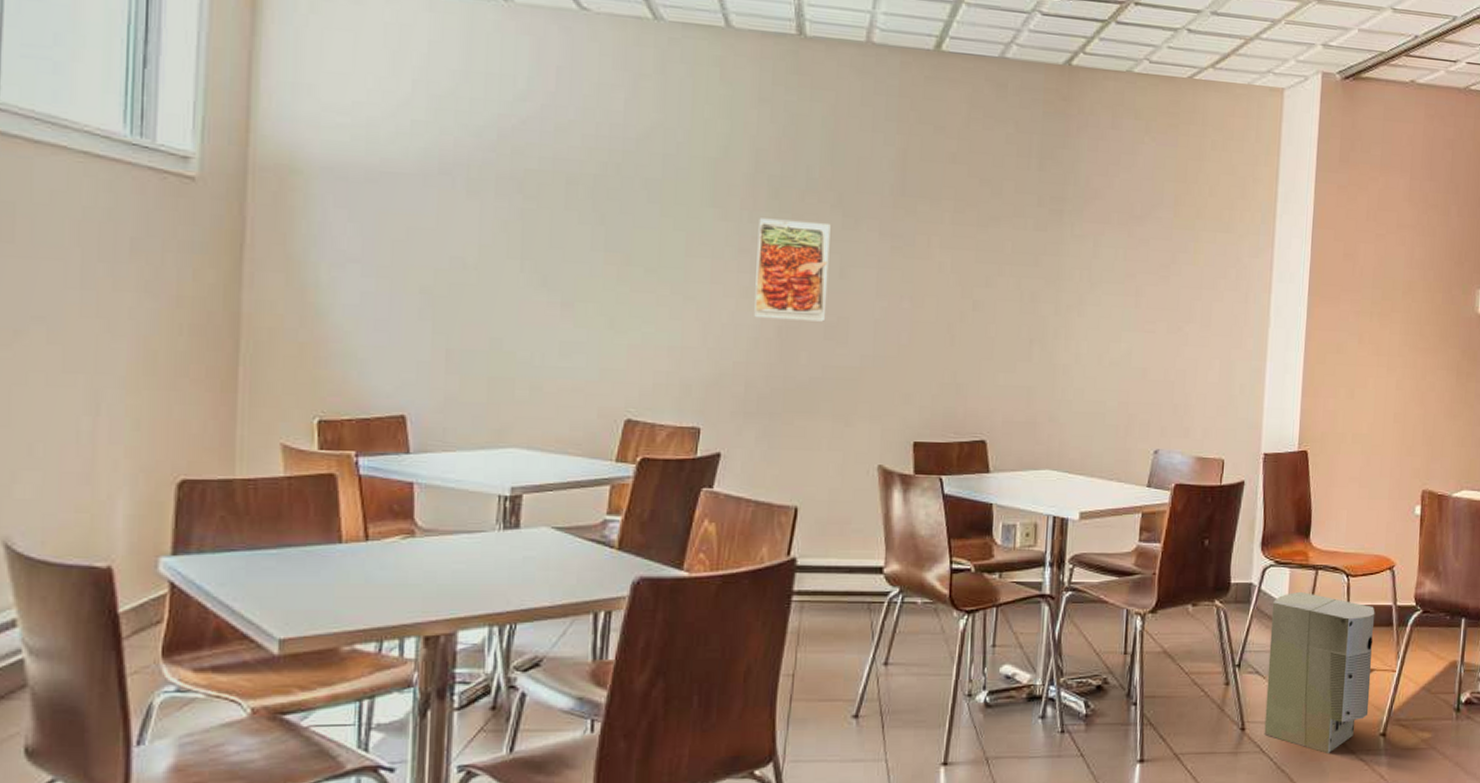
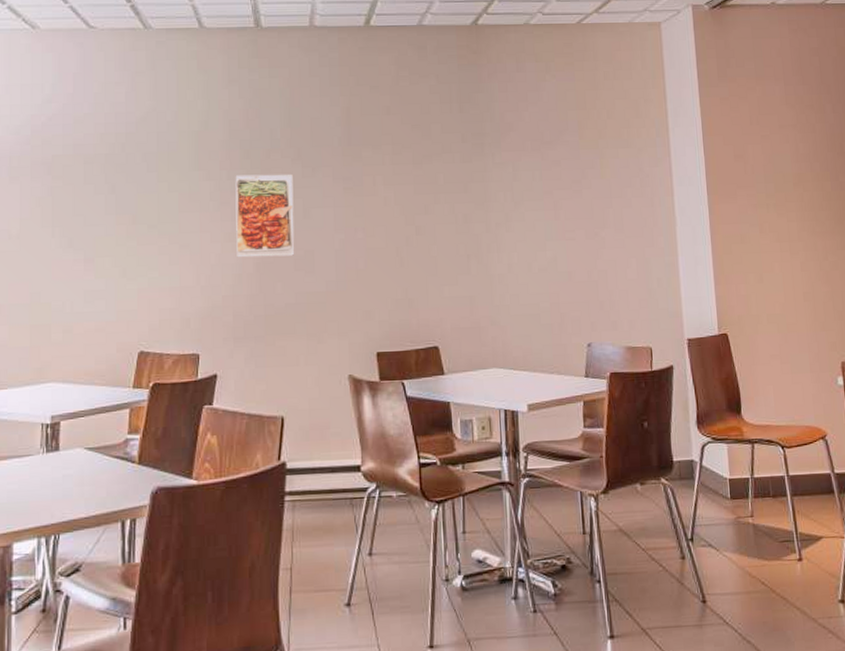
air purifier: present [1264,591,1375,753] -> none [715,465,824,622]

